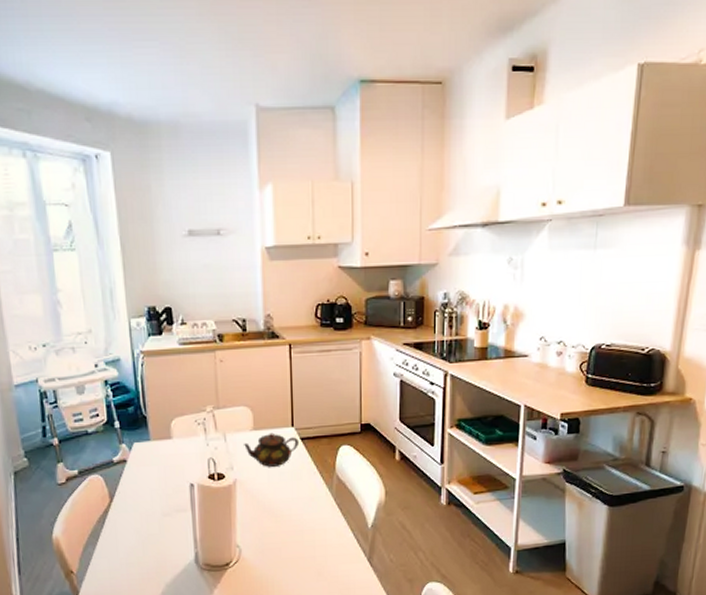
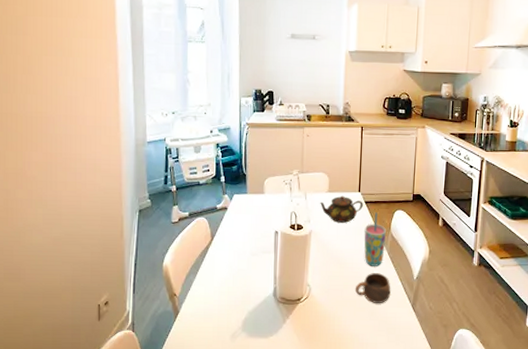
cup: none [296,524,341,561] -> present [355,273,391,303]
cup: none [302,450,330,517] -> present [364,212,386,266]

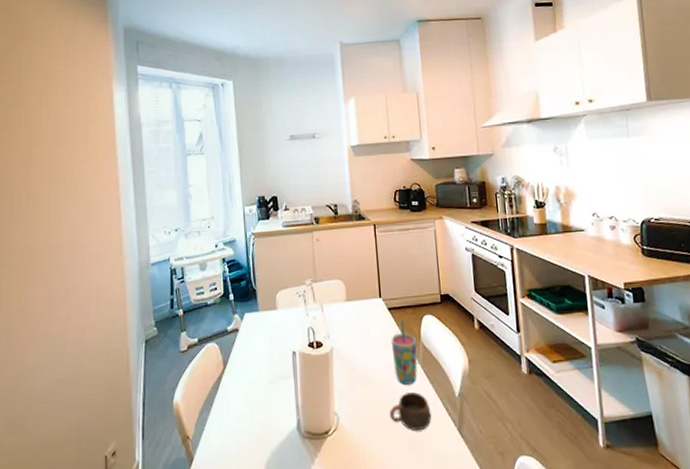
teapot: present [320,195,363,223] -> none [339,303,386,336]

